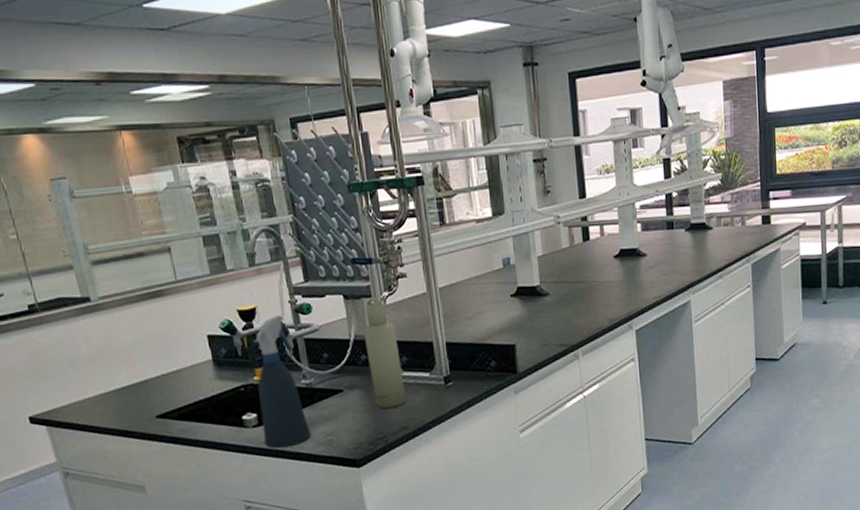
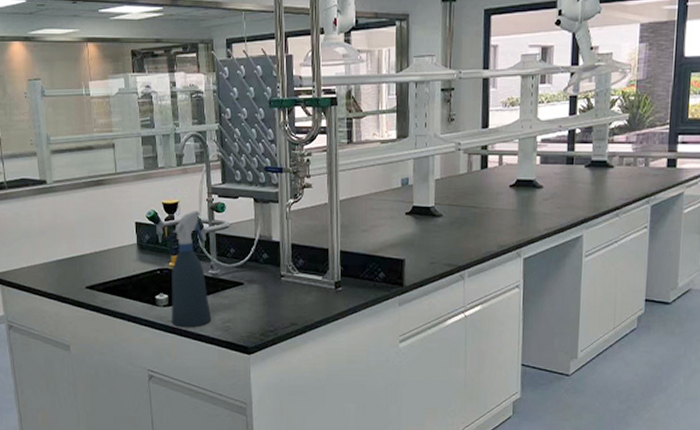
bottle: present [363,297,406,408] -> none [268,203,299,304]

